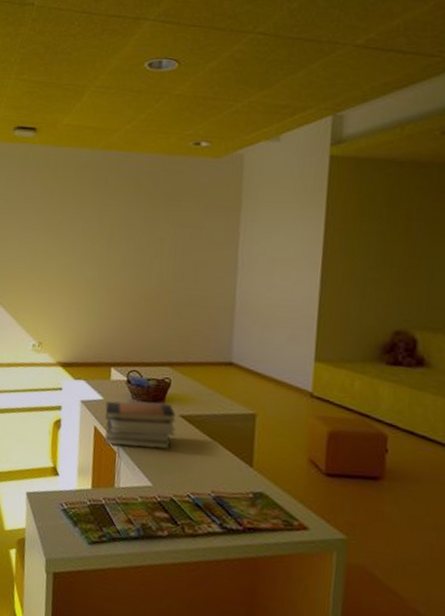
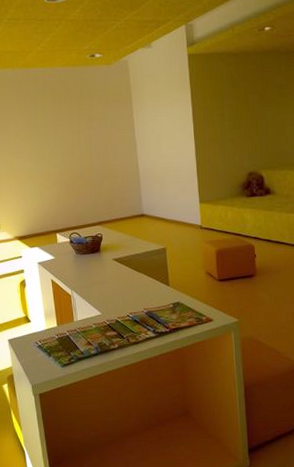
book stack: present [104,401,176,449] -> none [57,253,112,292]

